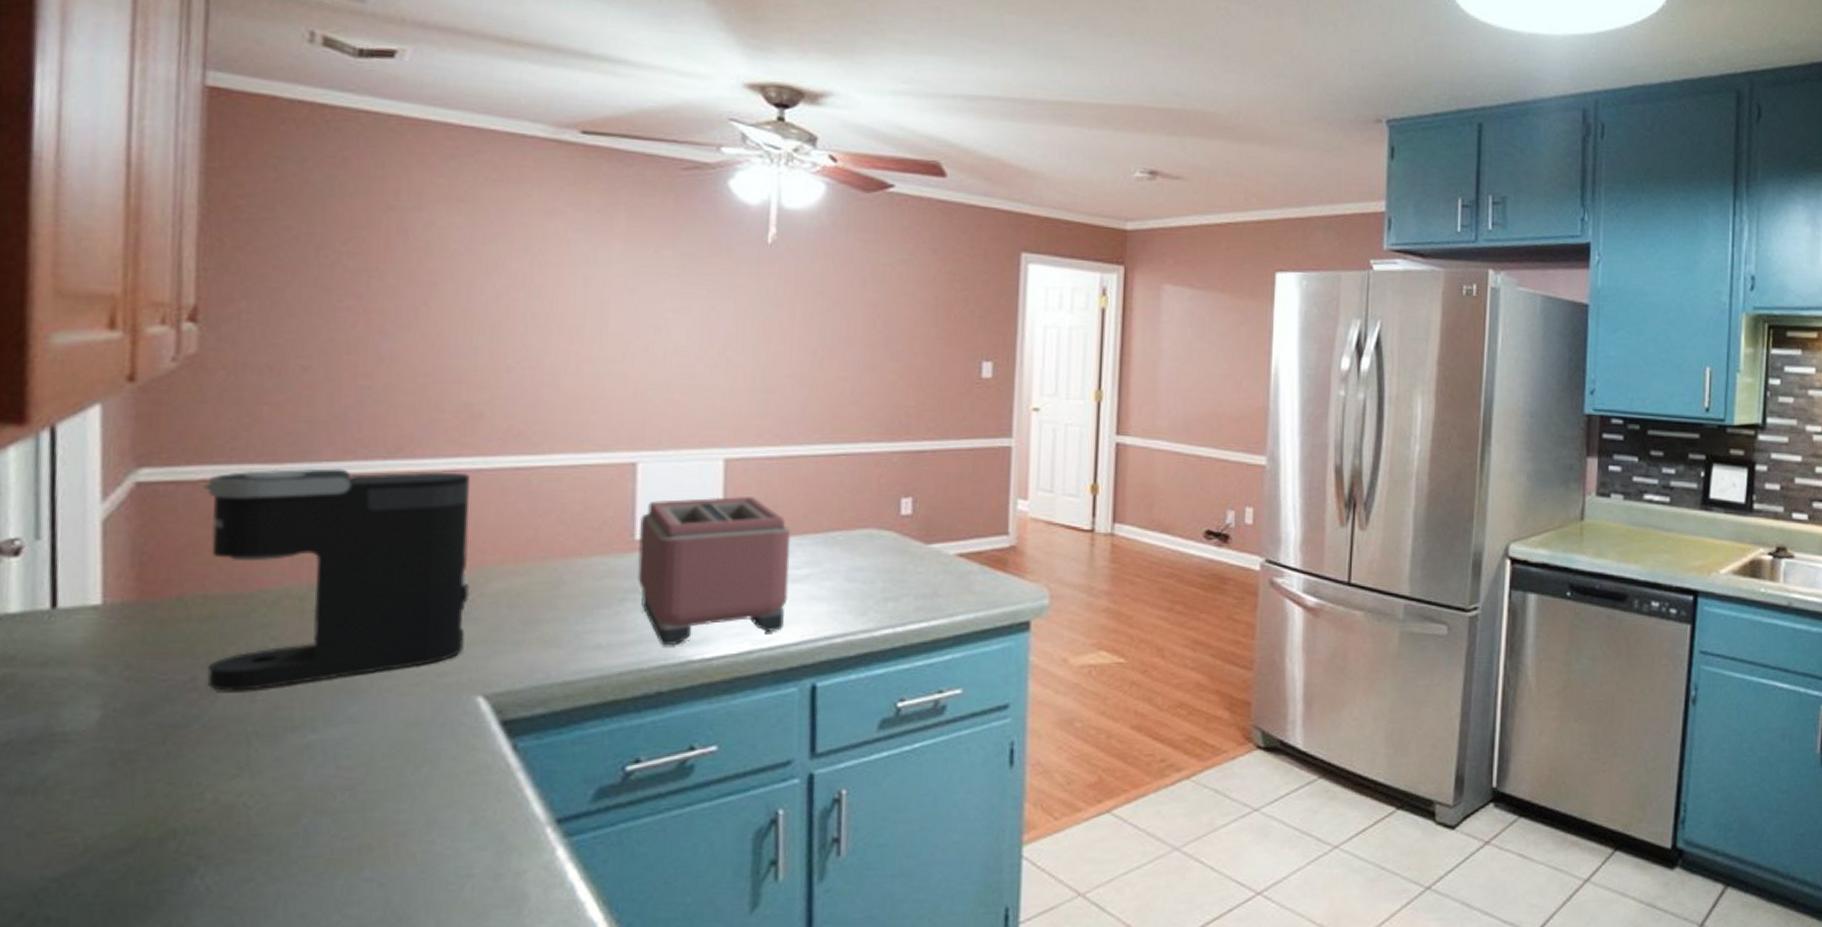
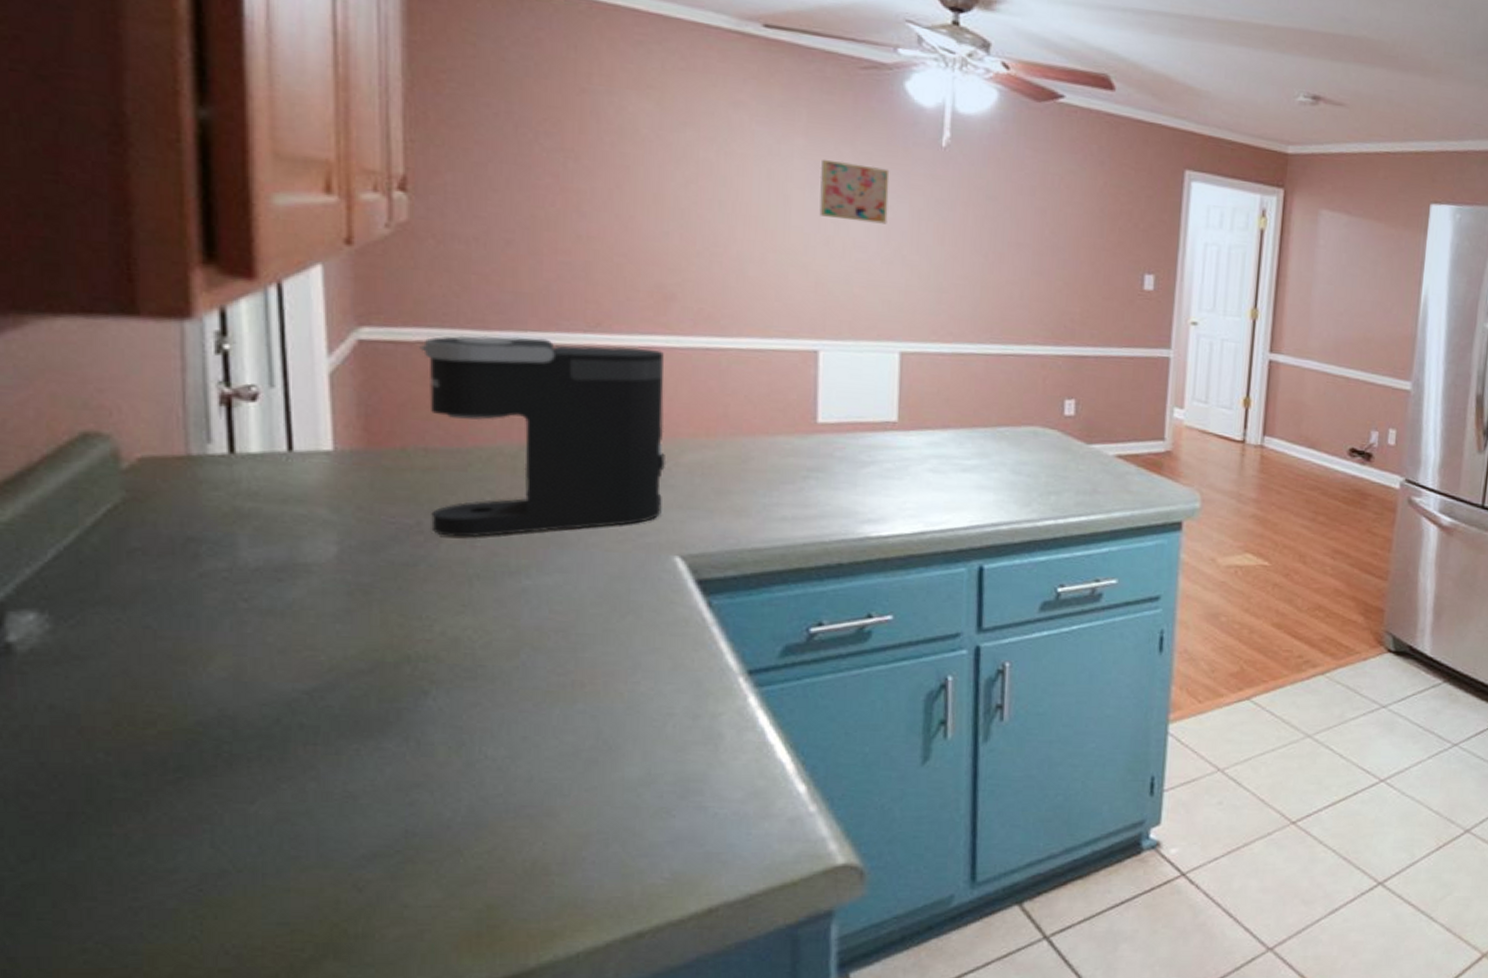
toaster: present [637,497,791,646] -> none [820,387,962,523]
wall art: none [638,263,713,326] -> present [819,159,890,224]

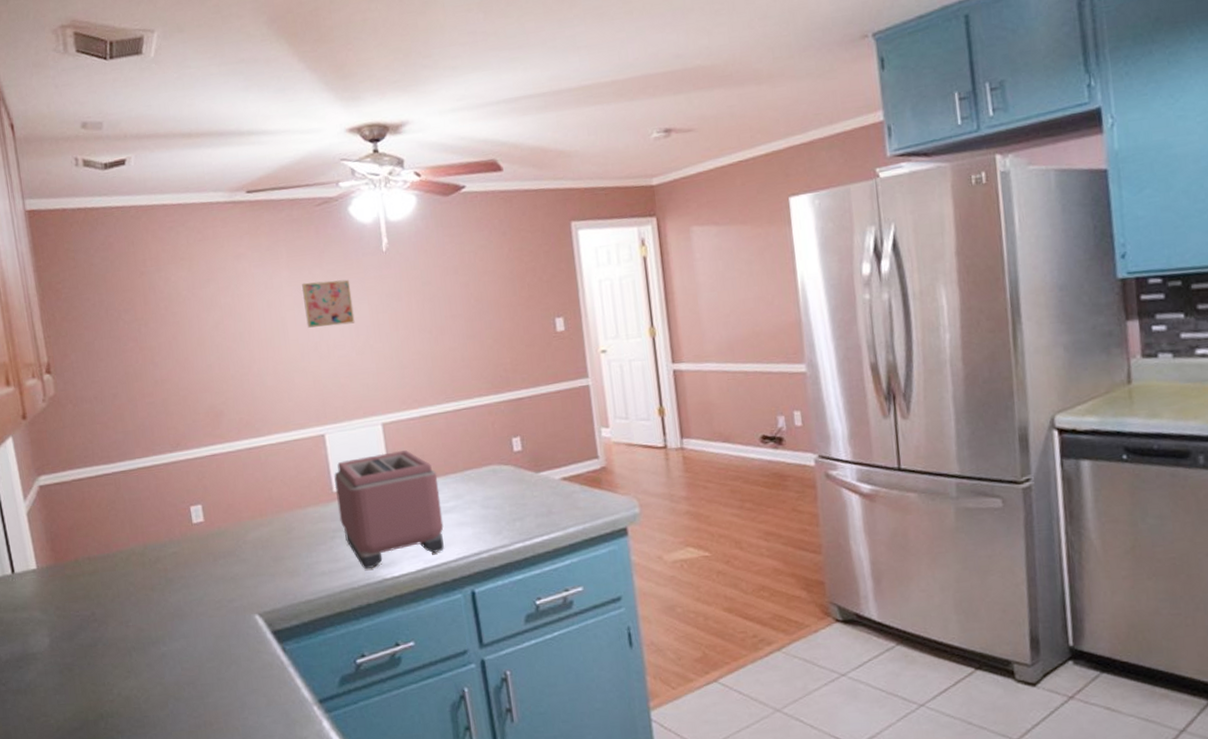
coffee maker: present [420,335,667,538] -> none [75,455,241,621]
toaster: none [820,387,962,523] -> present [334,450,444,570]

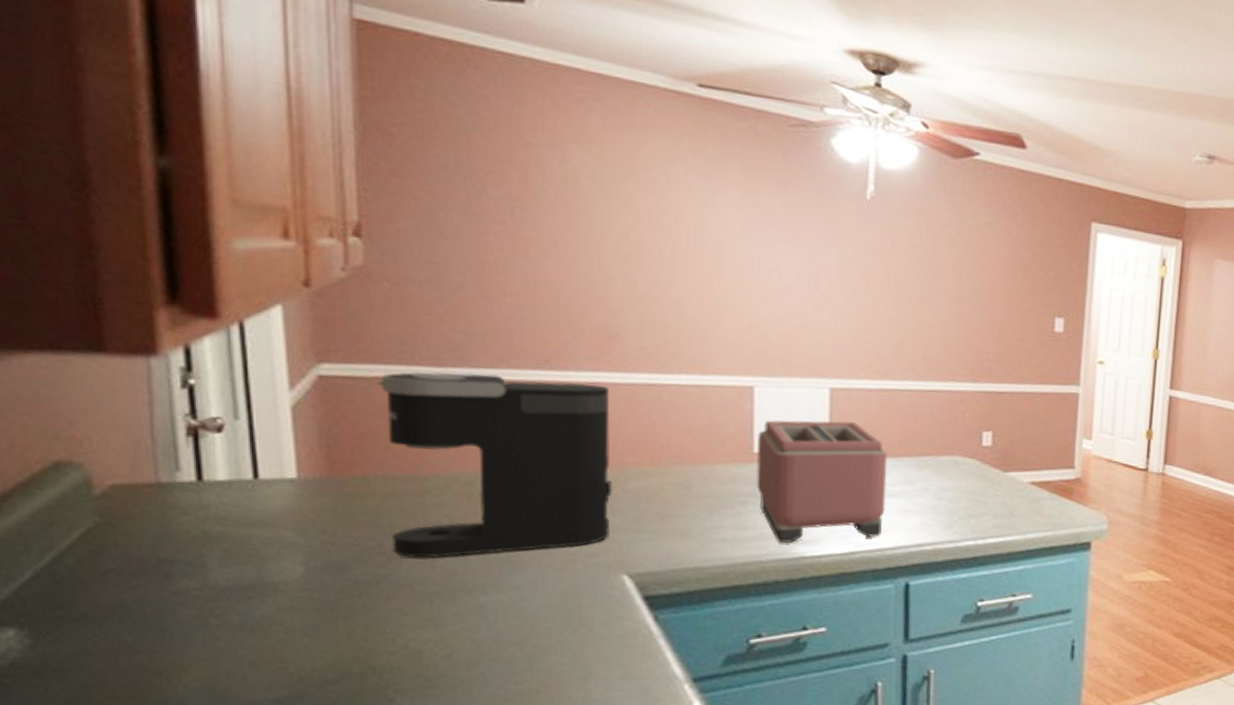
coffee maker: none [75,455,241,621] -> present [377,371,613,559]
wall art: present [301,279,355,328] -> none [753,210,818,271]

